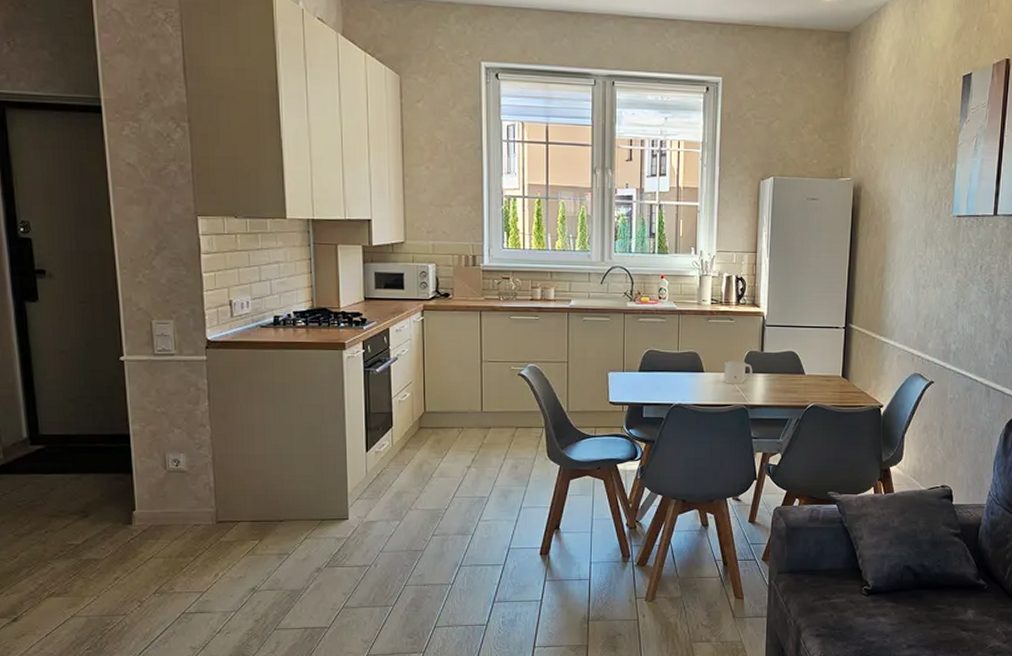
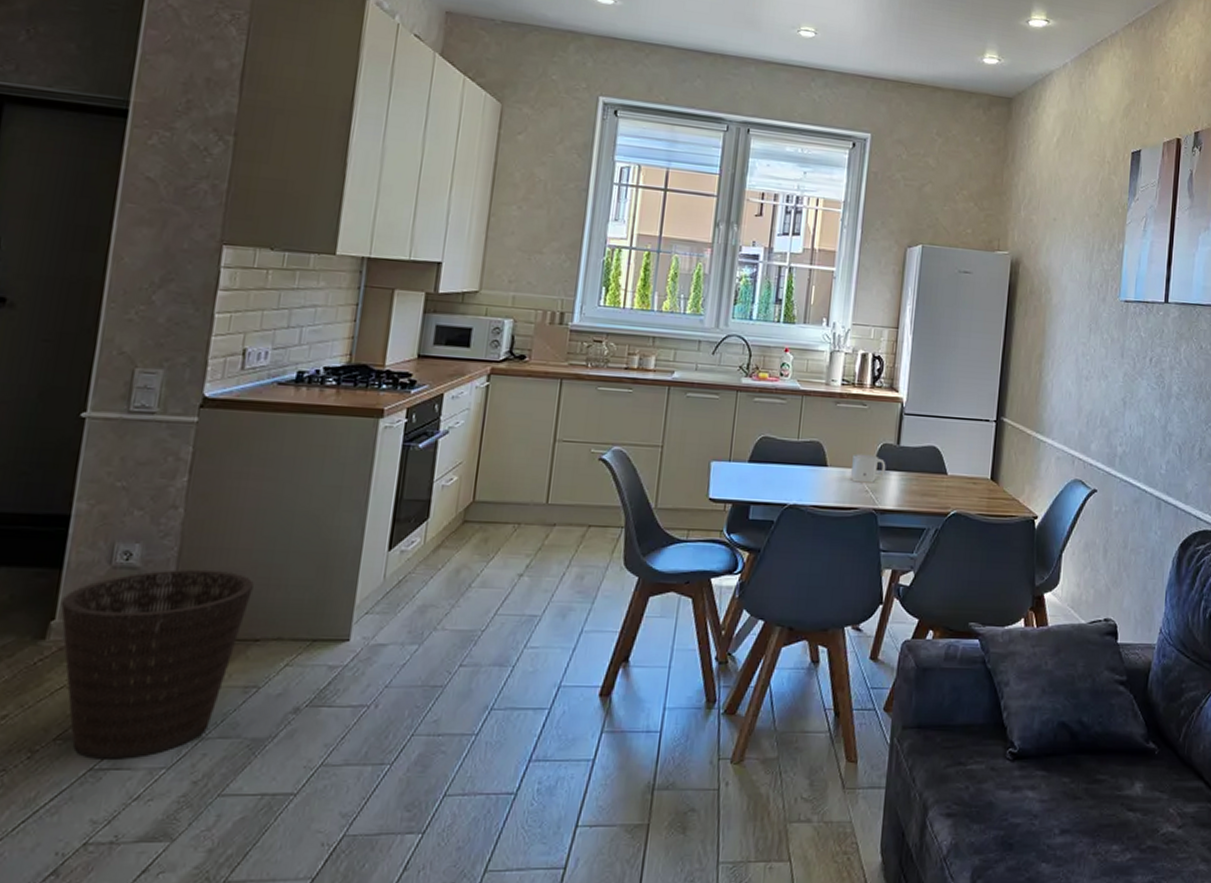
basket: none [138,470,271,606] -> present [61,569,254,759]

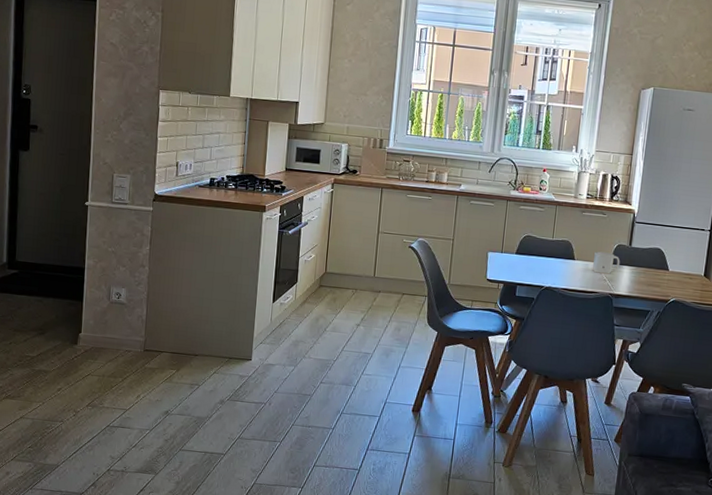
basket: present [61,569,254,759] -> none [84,306,192,422]

